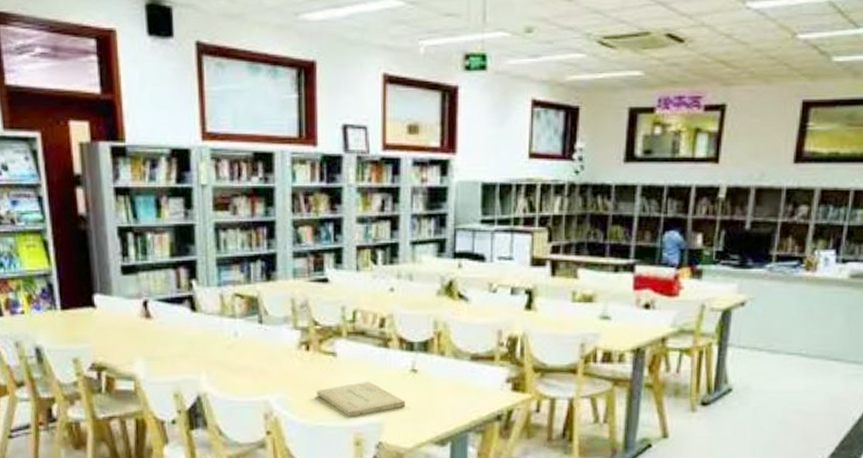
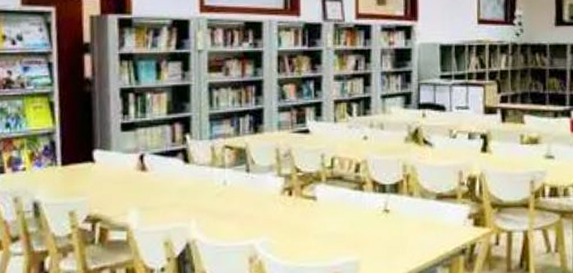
book: present [317,381,406,416] -> none [298,222,379,257]

